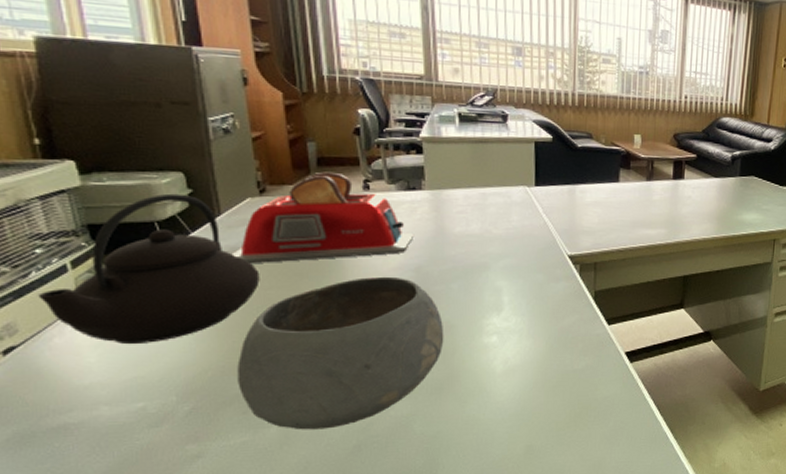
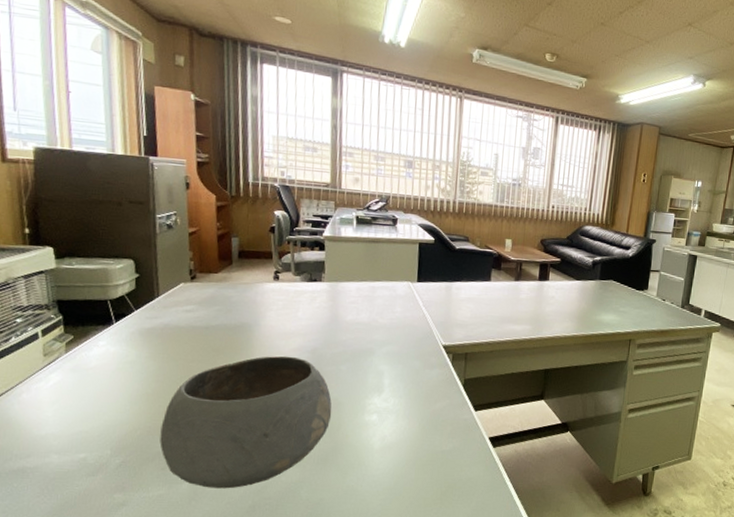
teapot: present [37,193,260,345] -> none [14,277,185,404]
toaster: present [231,171,413,264] -> none [164,263,312,340]

